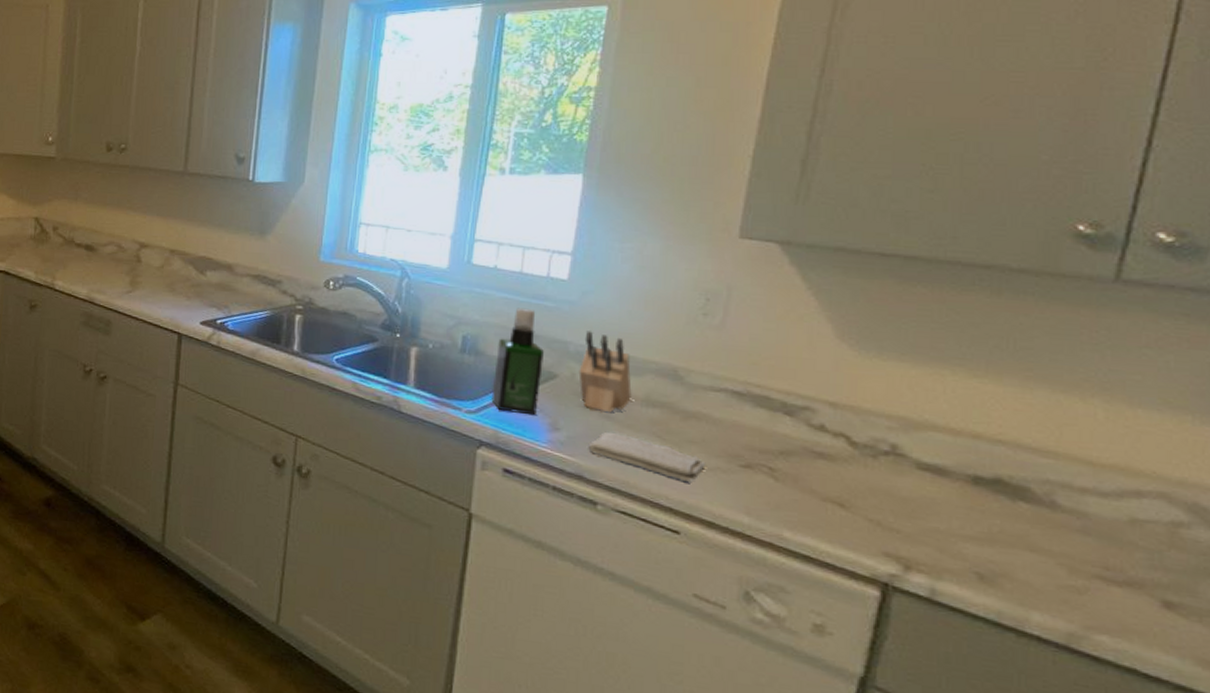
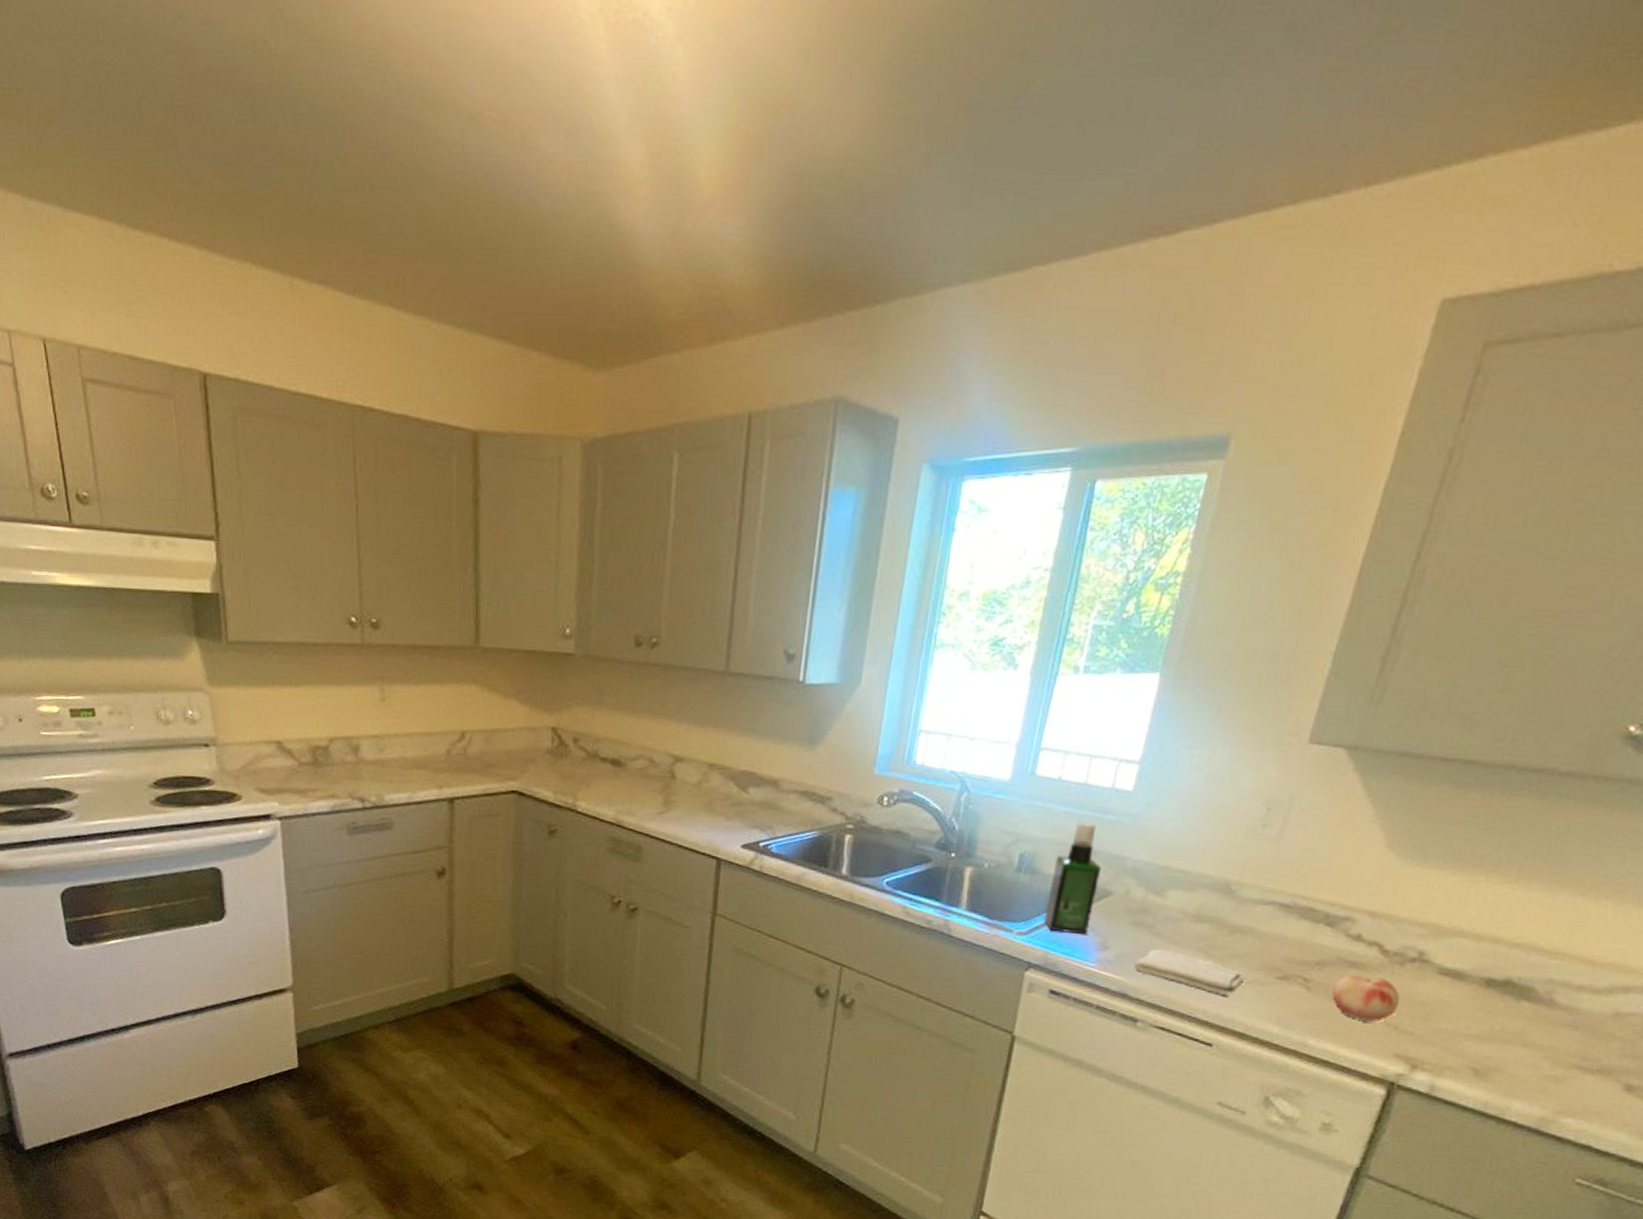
knife block: present [578,331,632,413] -> none [1133,845,1186,930]
fruit: none [802,465,879,516] -> present [1332,974,1400,1021]

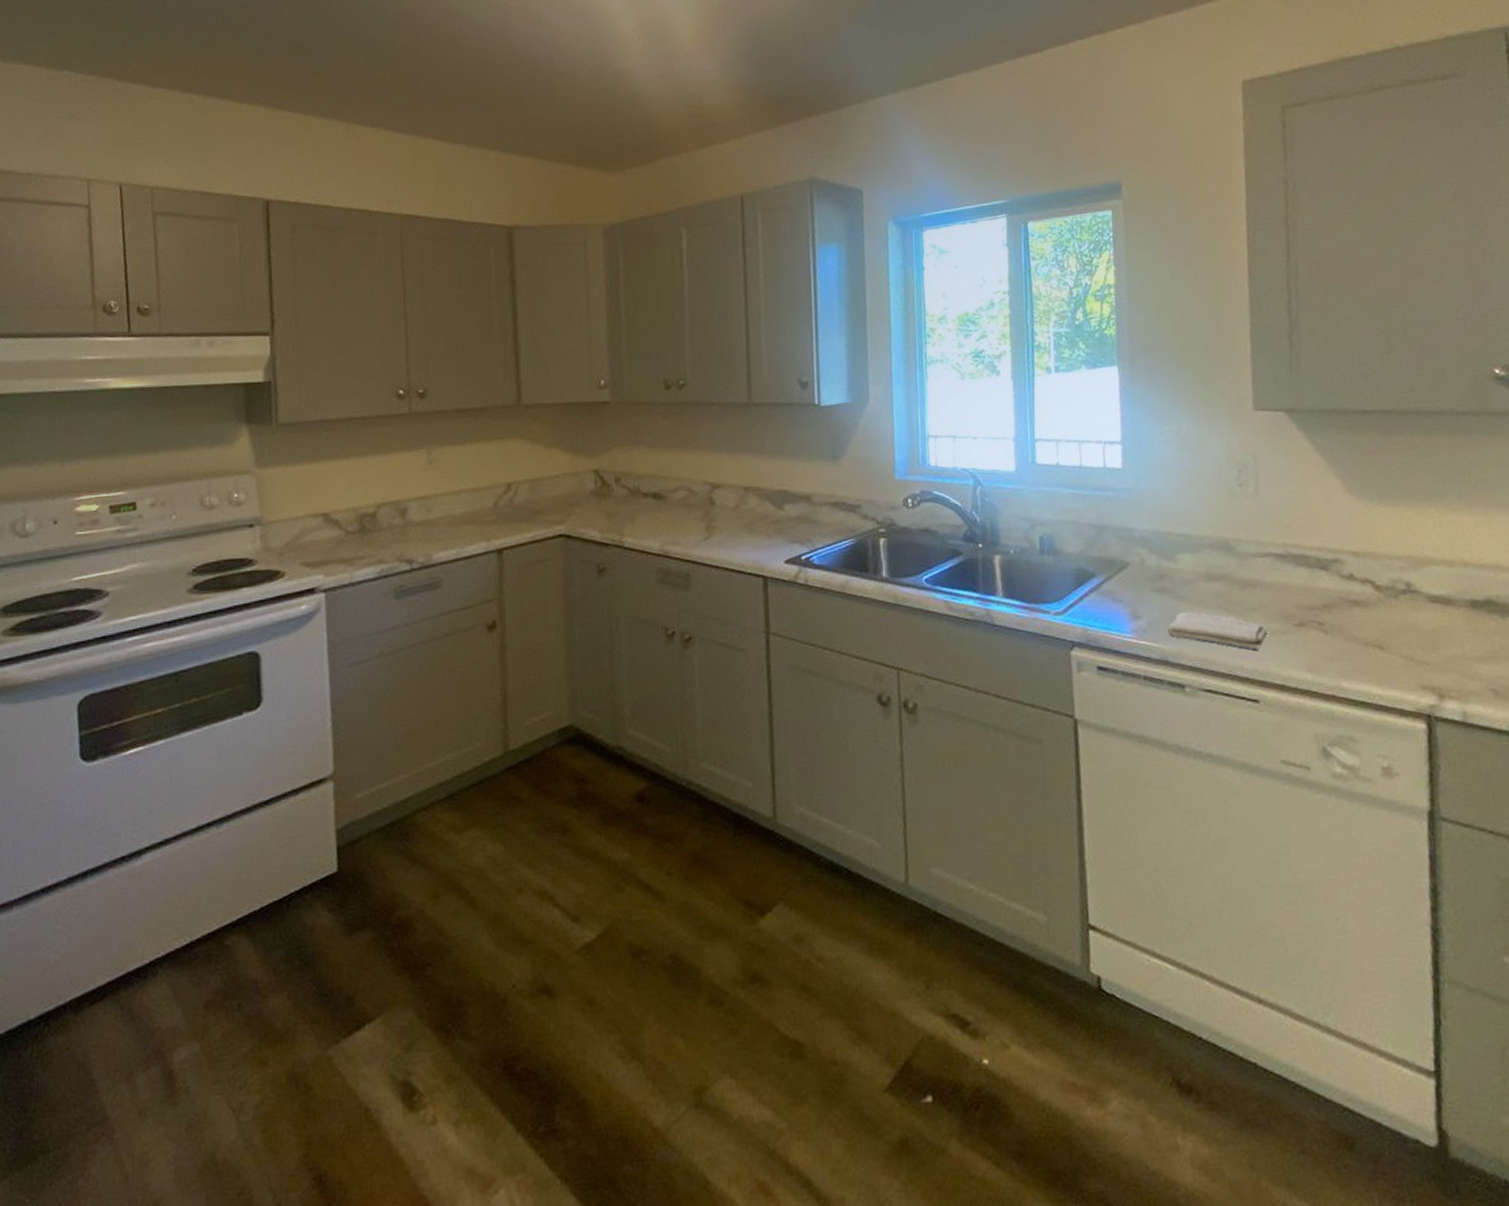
spray bottle: present [1043,822,1101,935] -> none [1072,501,1117,608]
fruit: present [1332,974,1400,1021] -> none [1345,612,1408,656]

